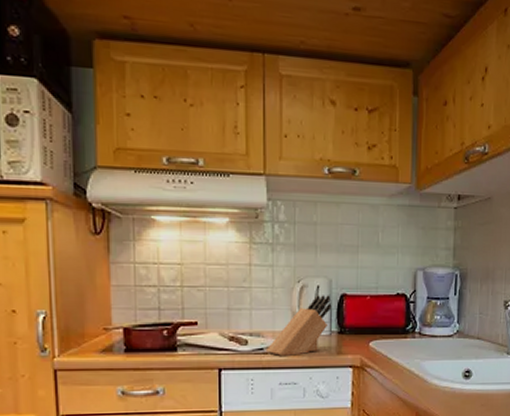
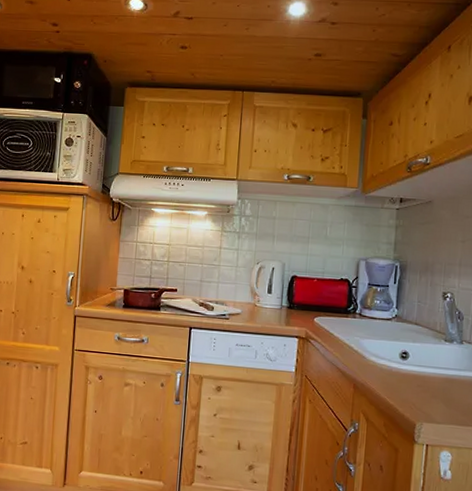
knife block: present [266,295,332,357] -> none [228,275,284,323]

